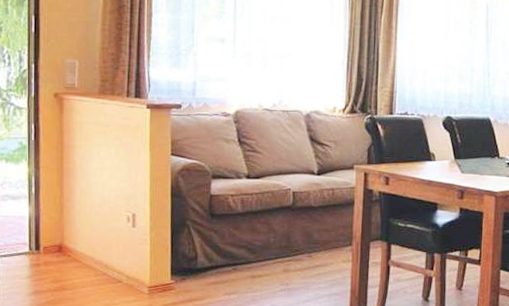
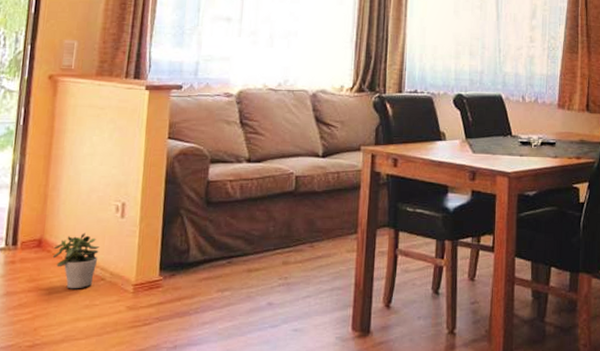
potted plant: none [73,240,115,290] -> present [52,232,99,289]

